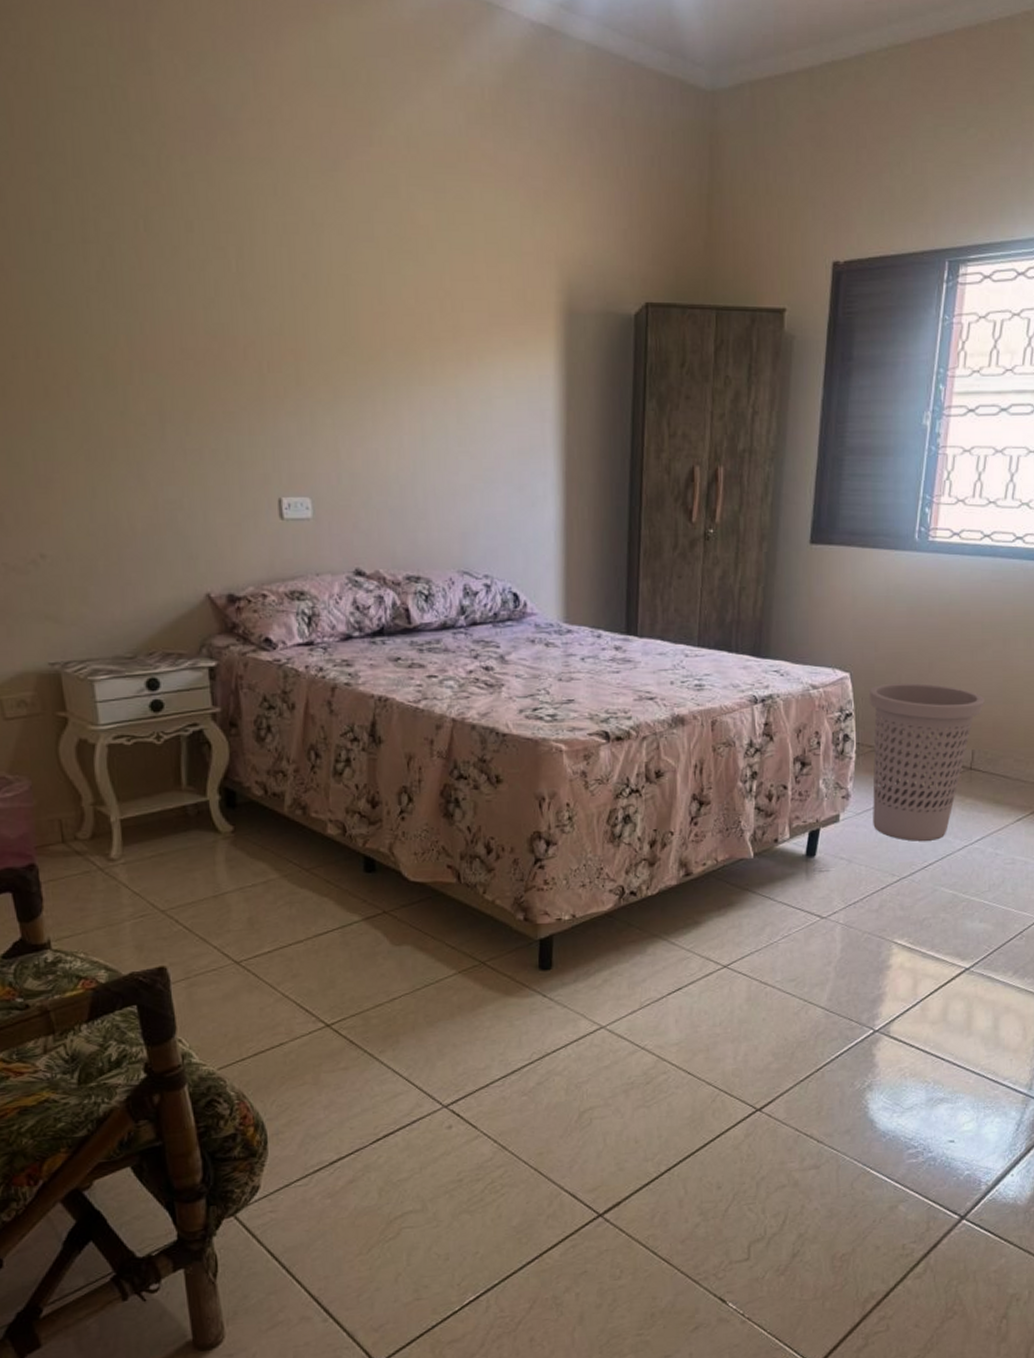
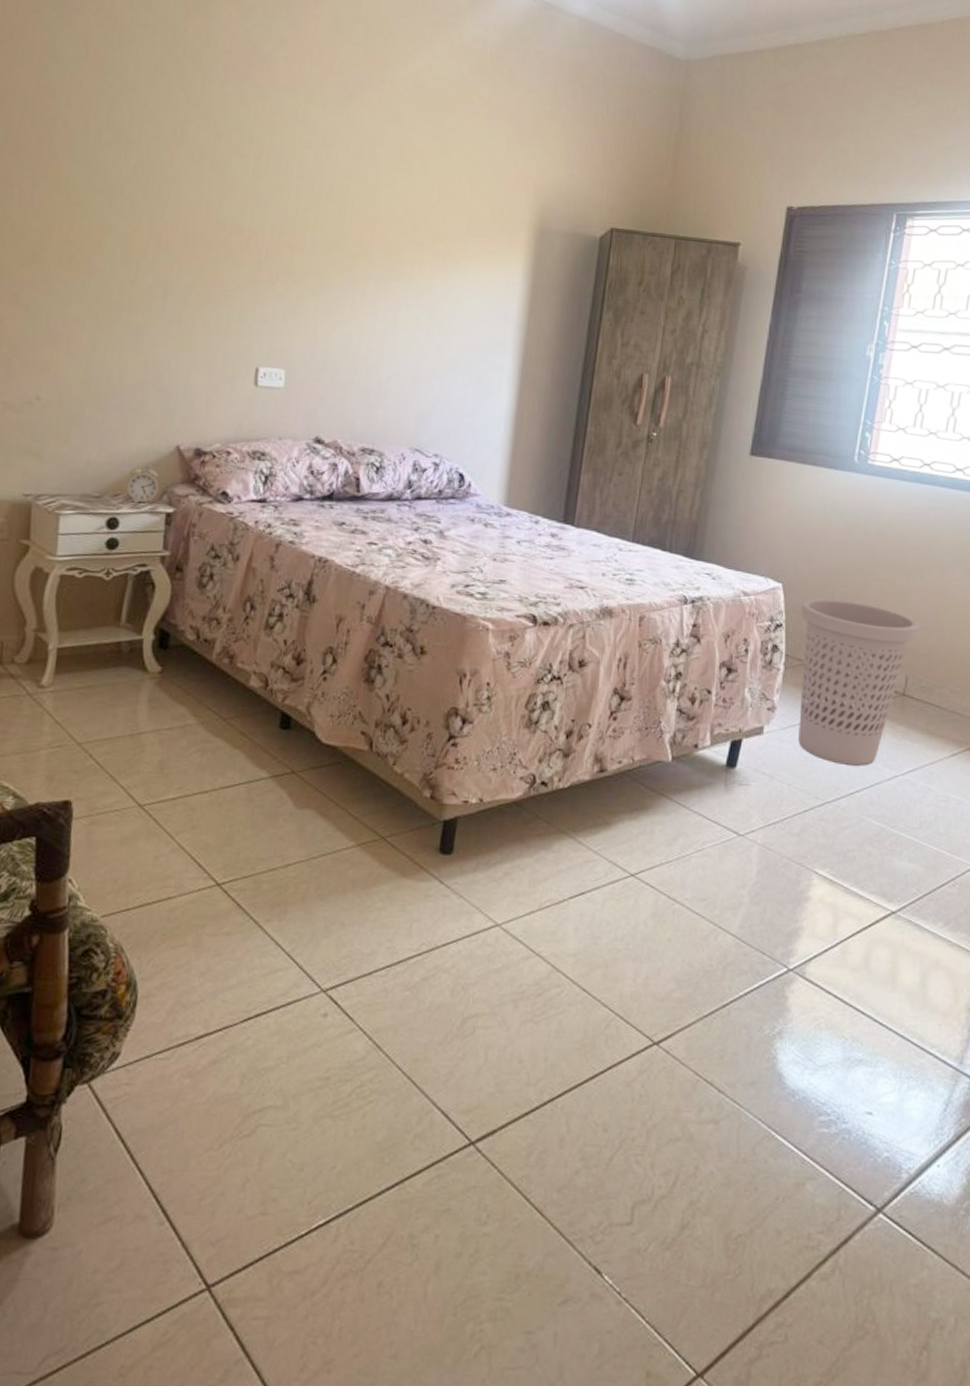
alarm clock: none [160,615,196,660] -> present [127,462,159,504]

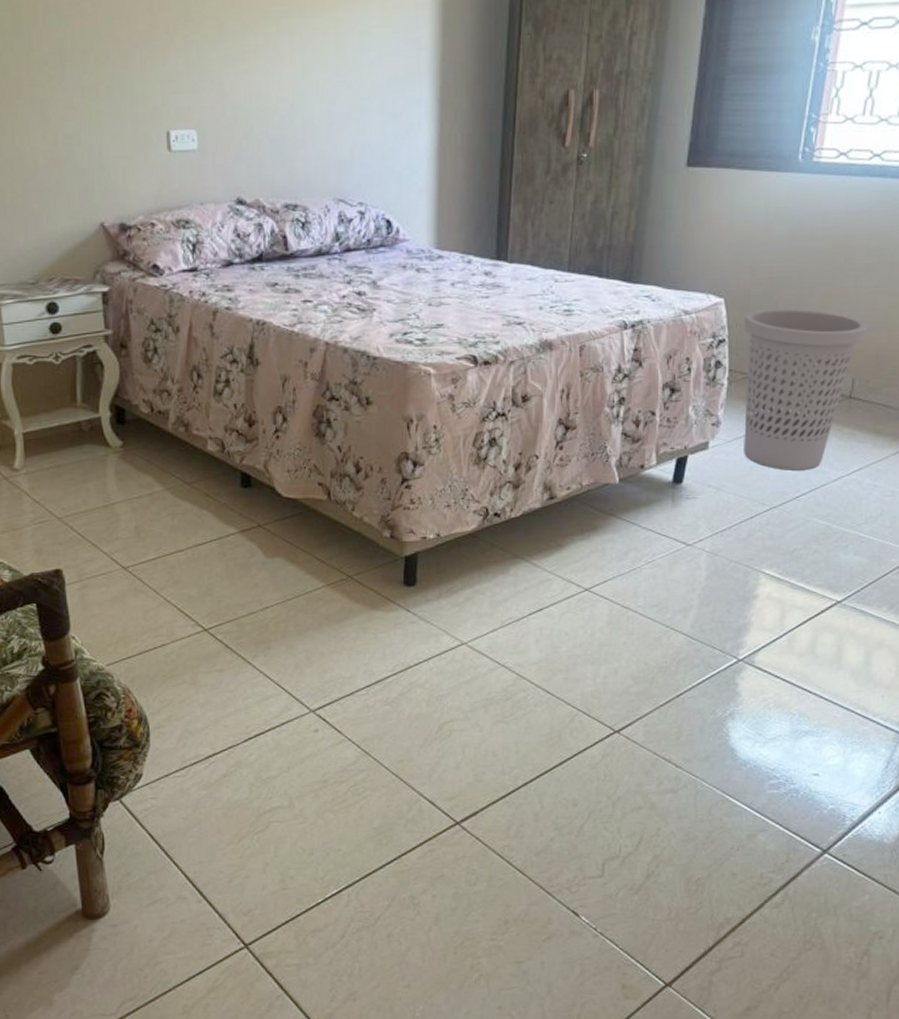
alarm clock: present [127,462,159,504] -> none [59,244,91,285]

